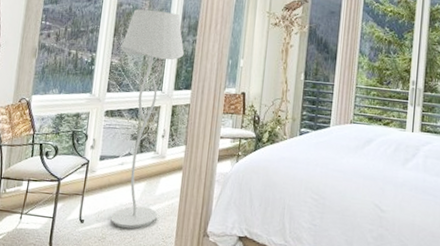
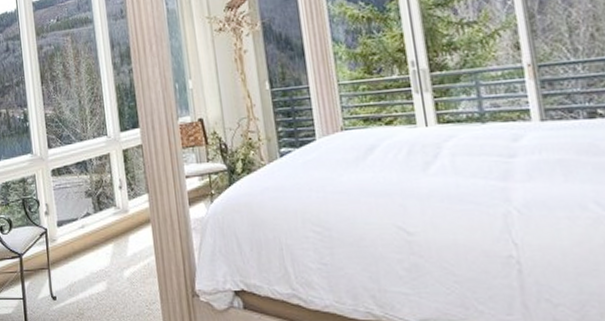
floor lamp: present [110,9,185,229] -> none [51,43,134,300]

